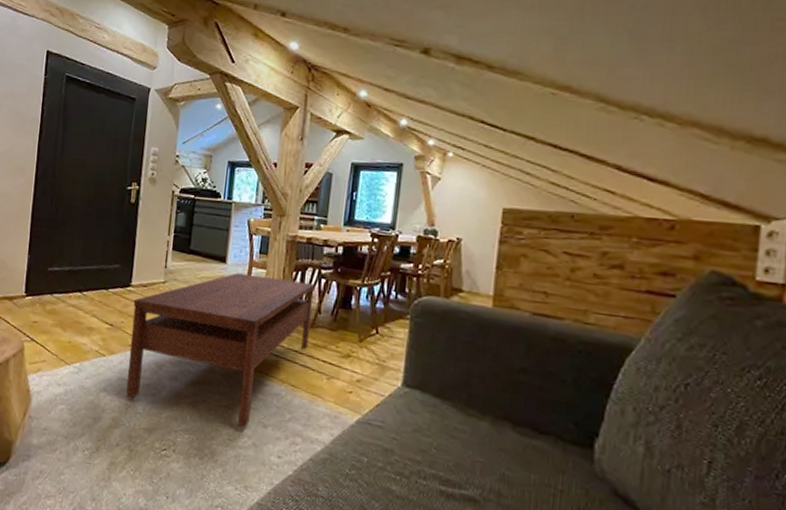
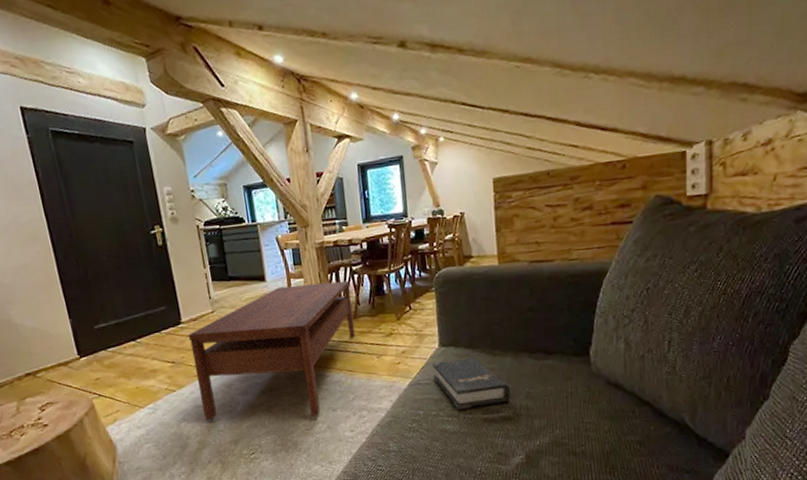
hardback book: none [387,402,481,479] -> present [432,357,510,410]

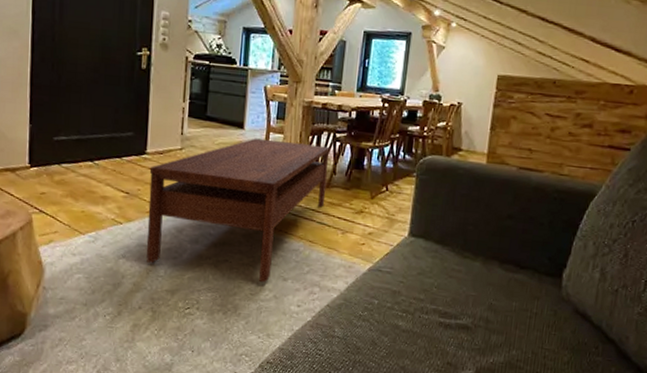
hardback book: present [432,357,510,410] -> none [395,251,473,310]

